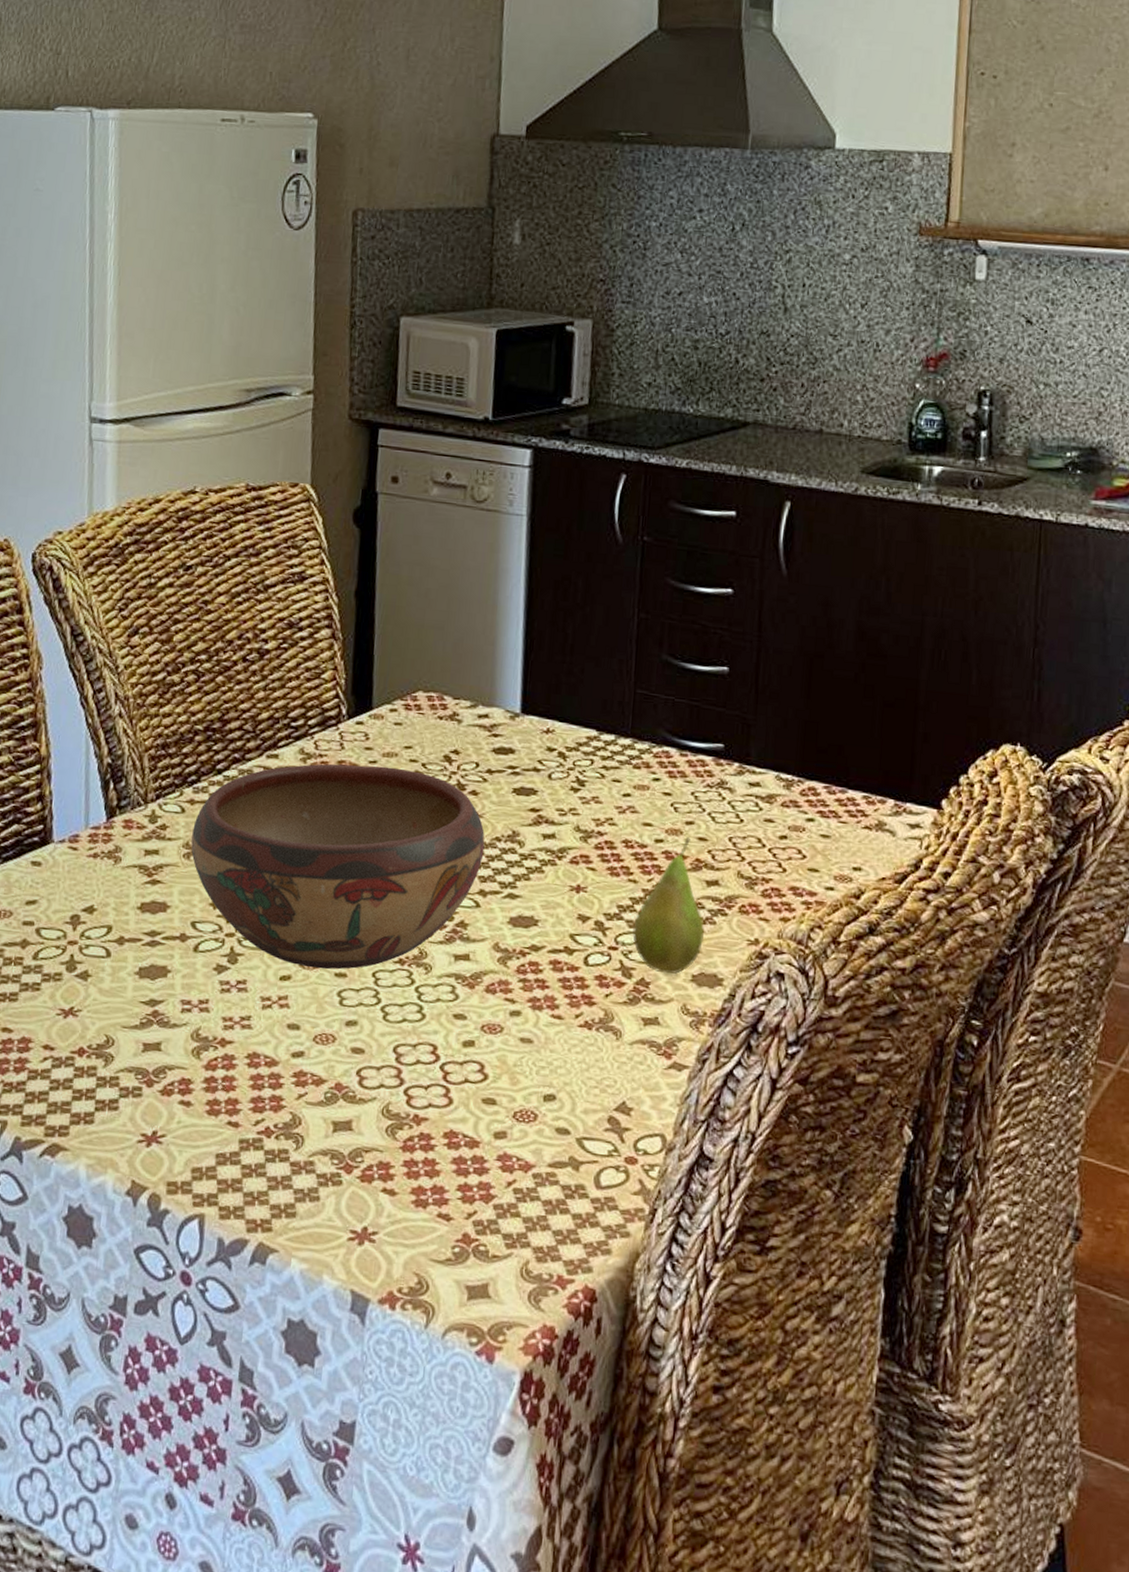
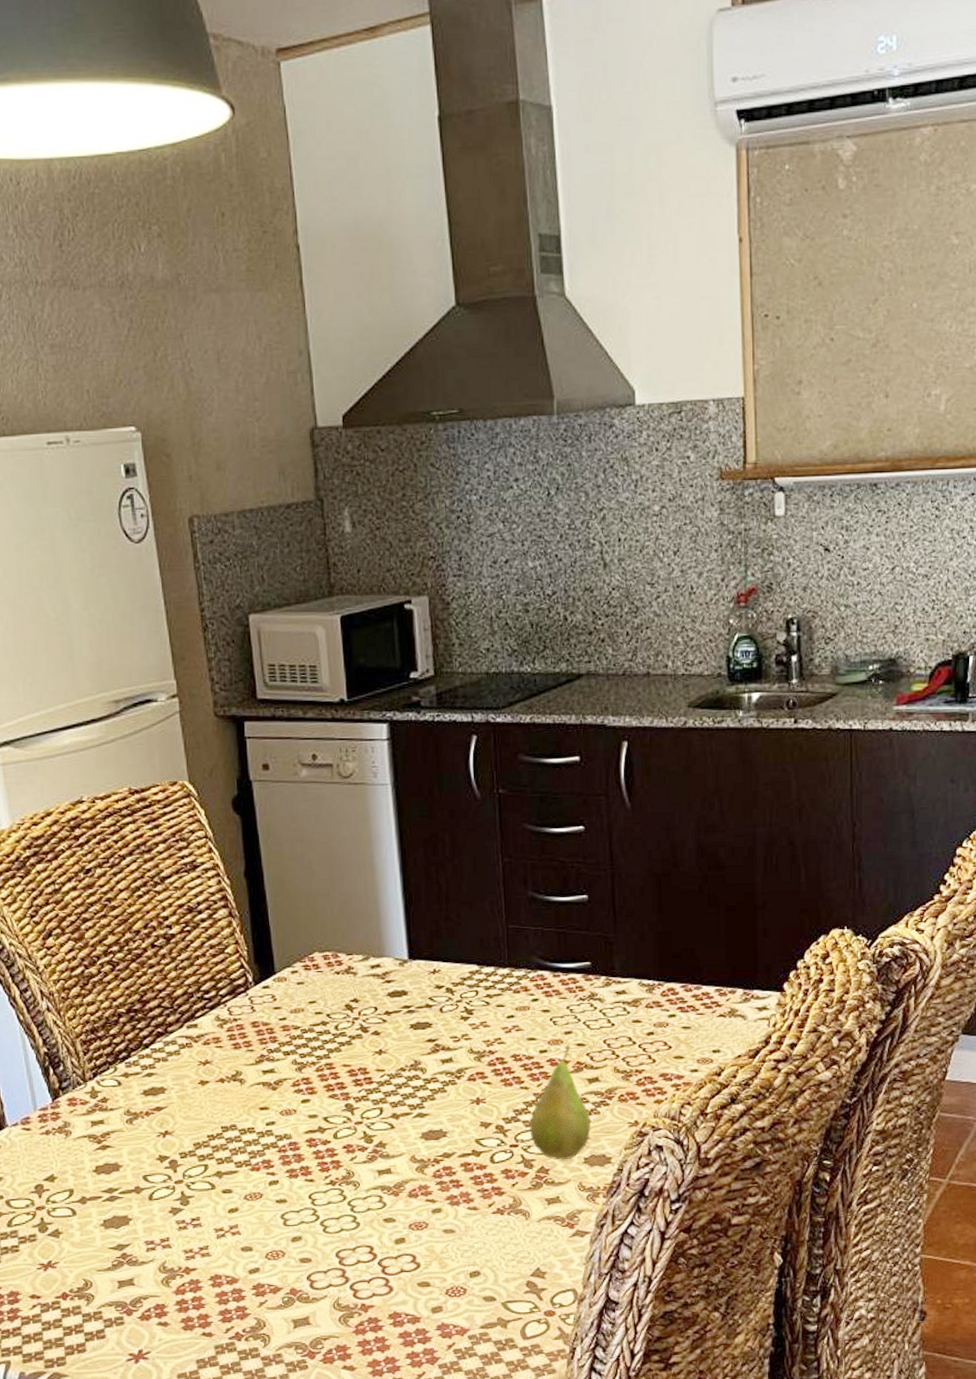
decorative bowl: present [191,763,485,970] -> none [131,1021,392,1199]

